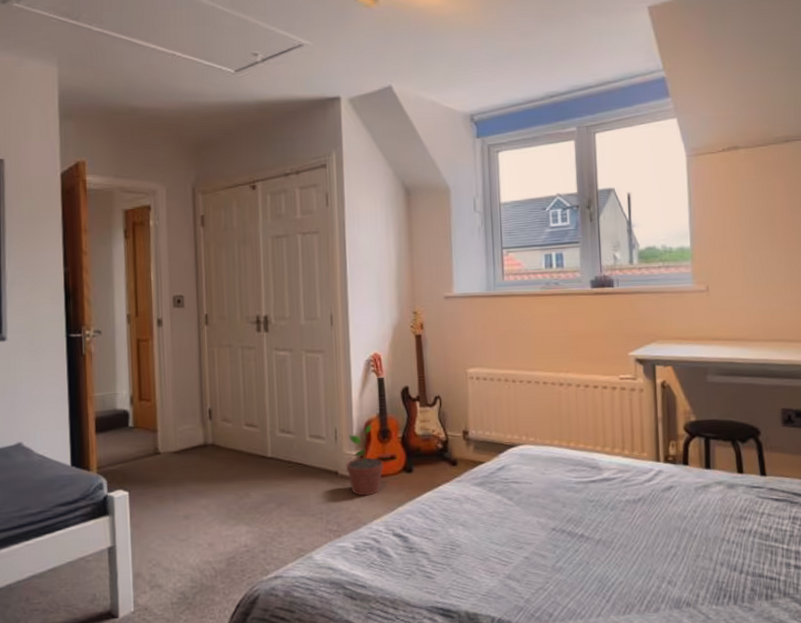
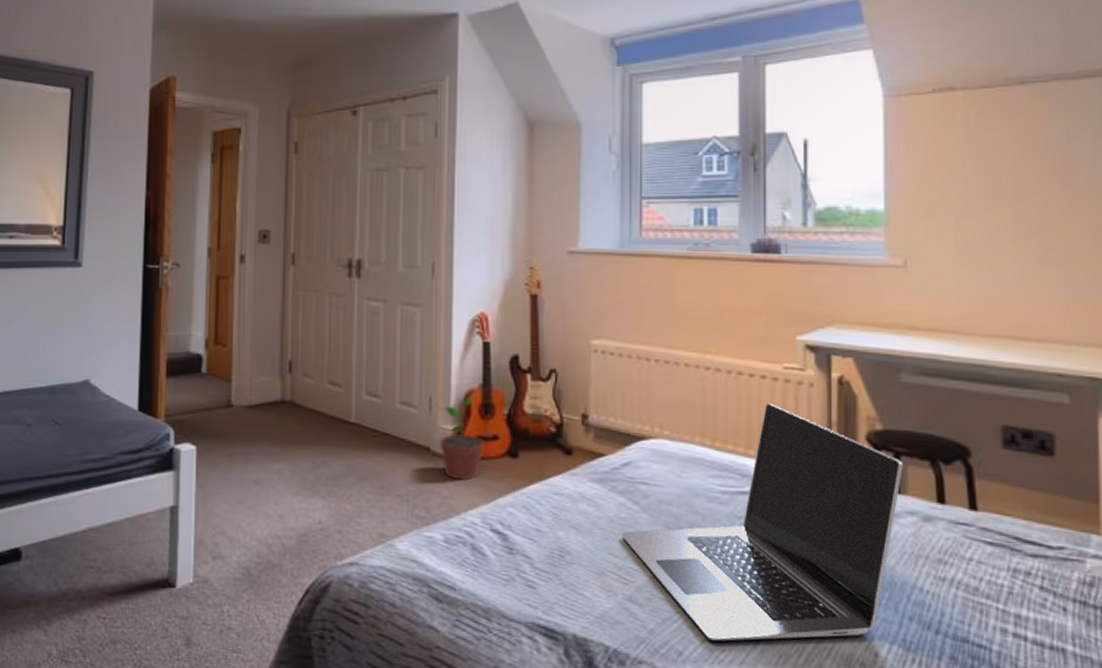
laptop: none [500,407,712,601] -> present [621,402,903,642]

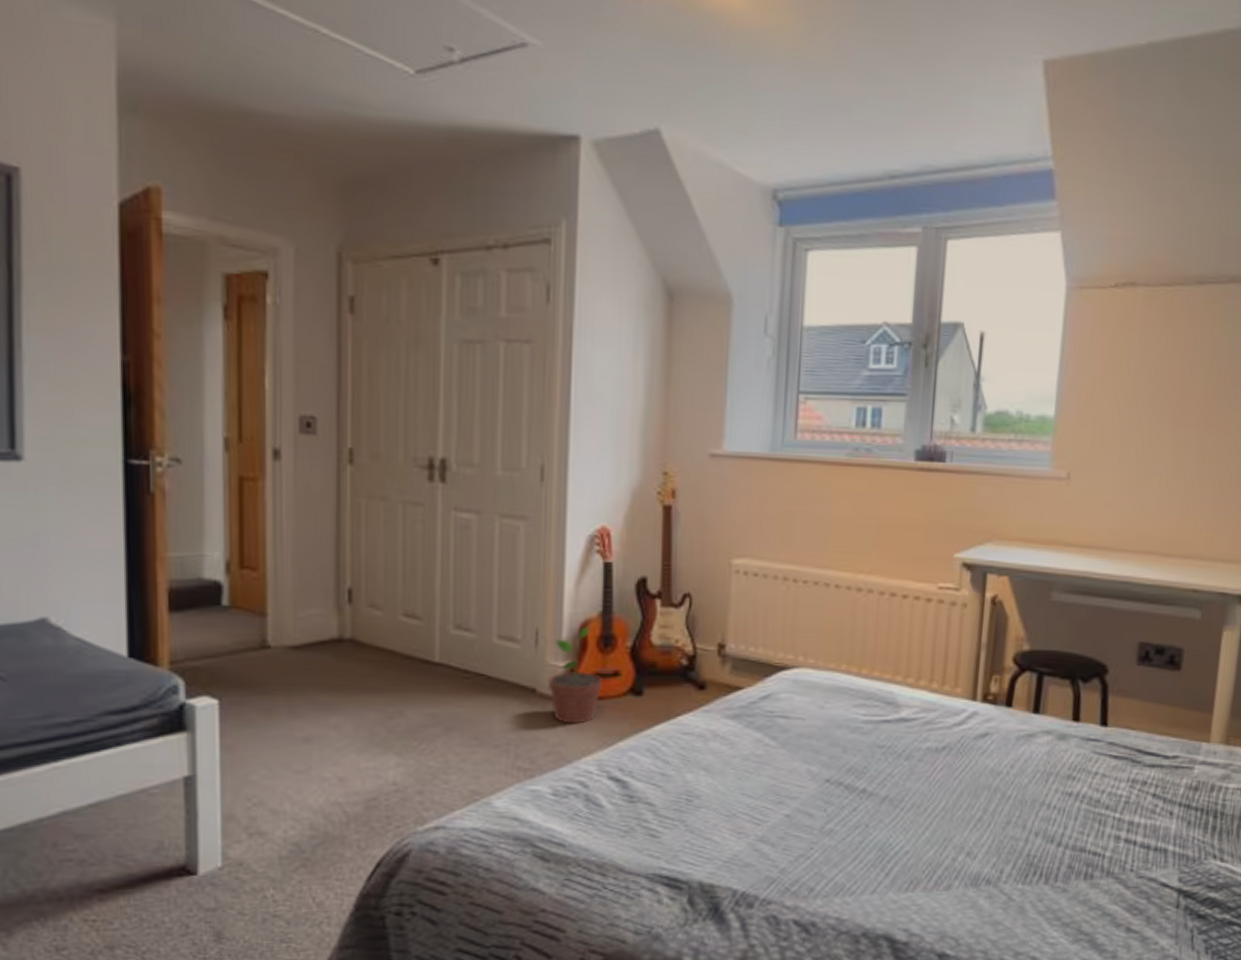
laptop: present [621,402,903,642] -> none [756,625,1045,873]

